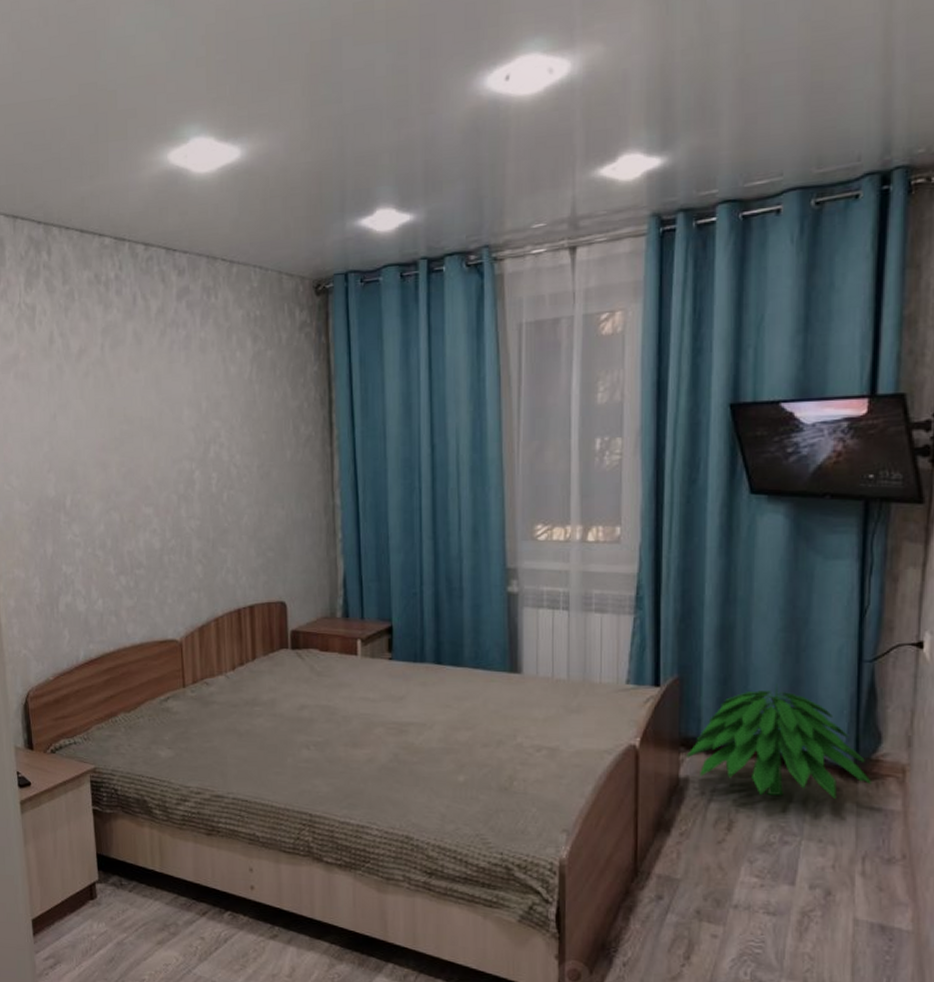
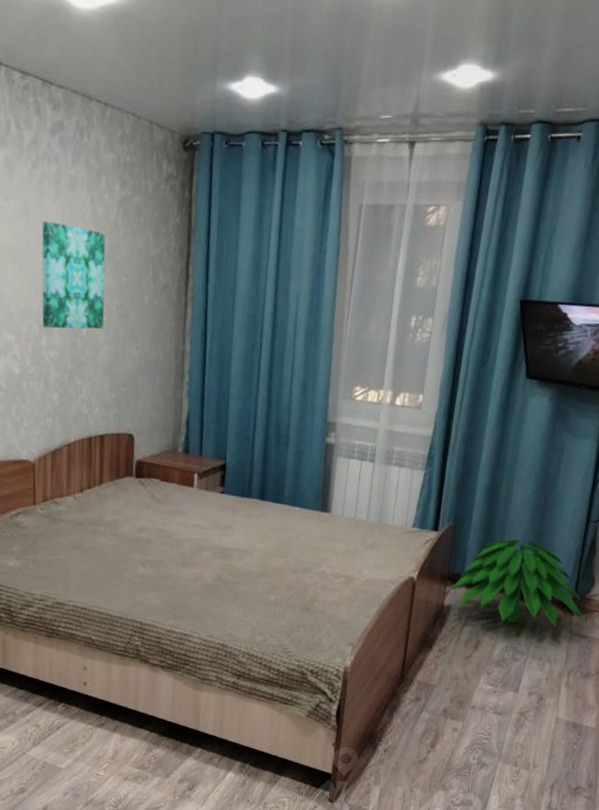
wall art: none [174,387,246,497] -> present [42,221,106,329]

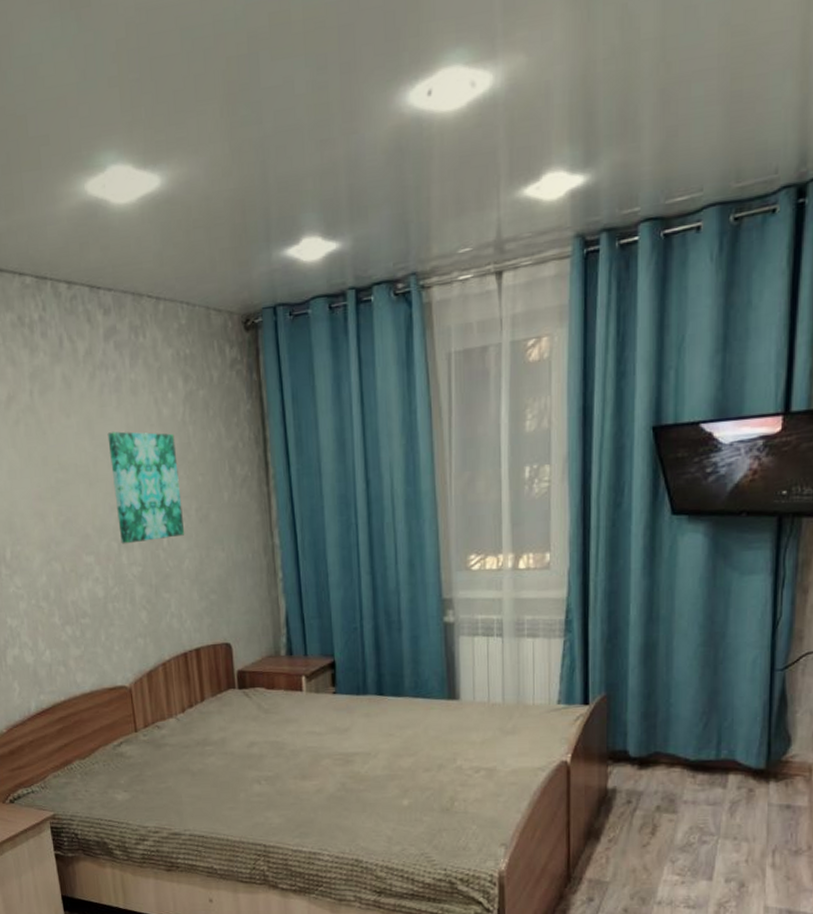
indoor plant: present [451,535,583,627] -> none [614,696,781,800]

